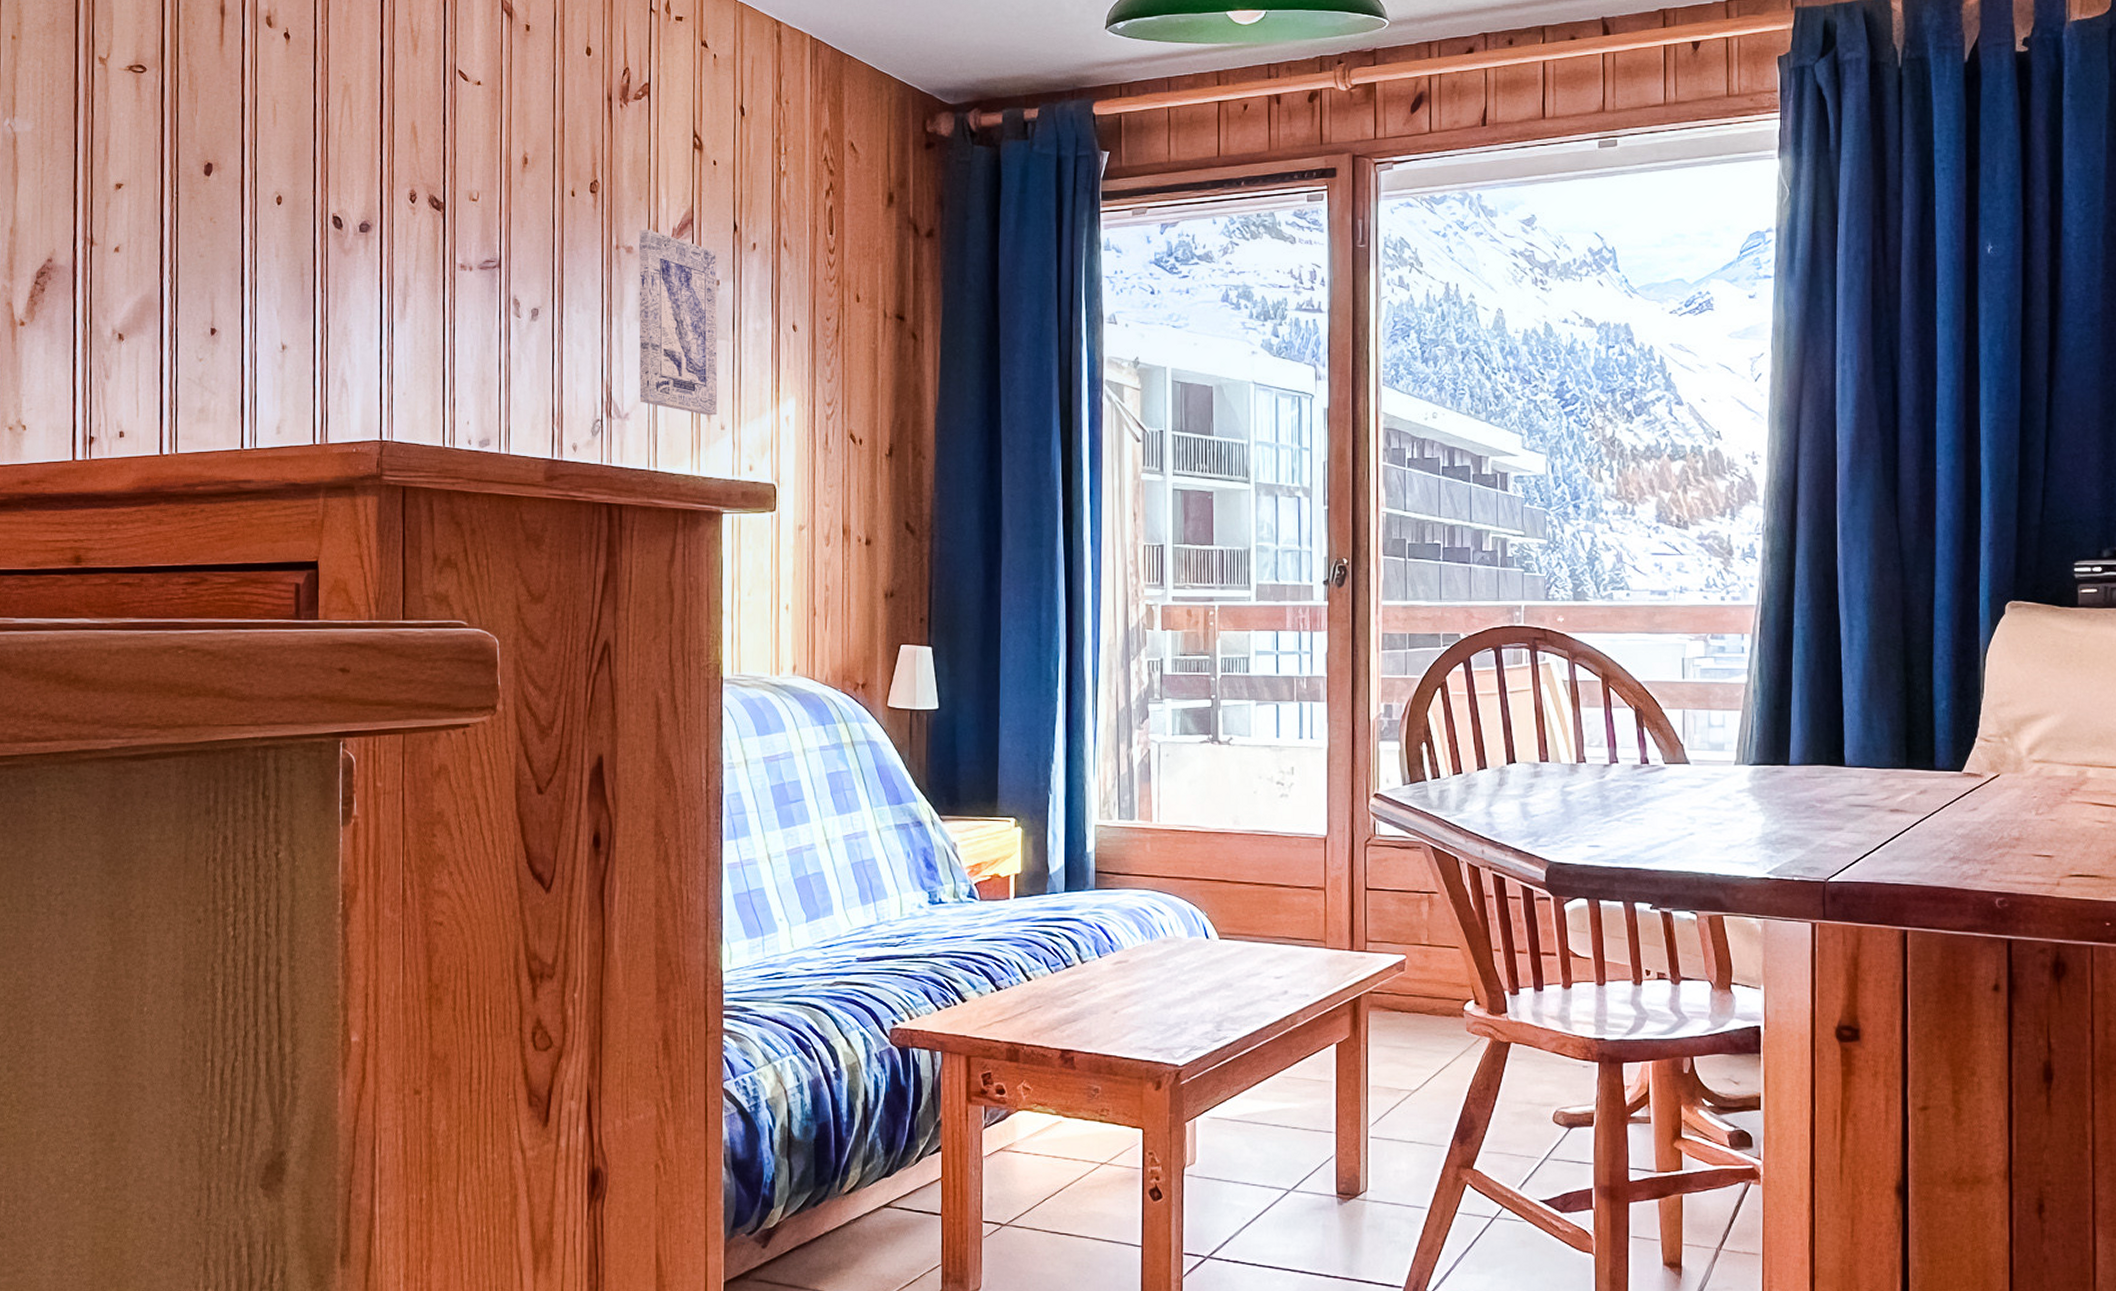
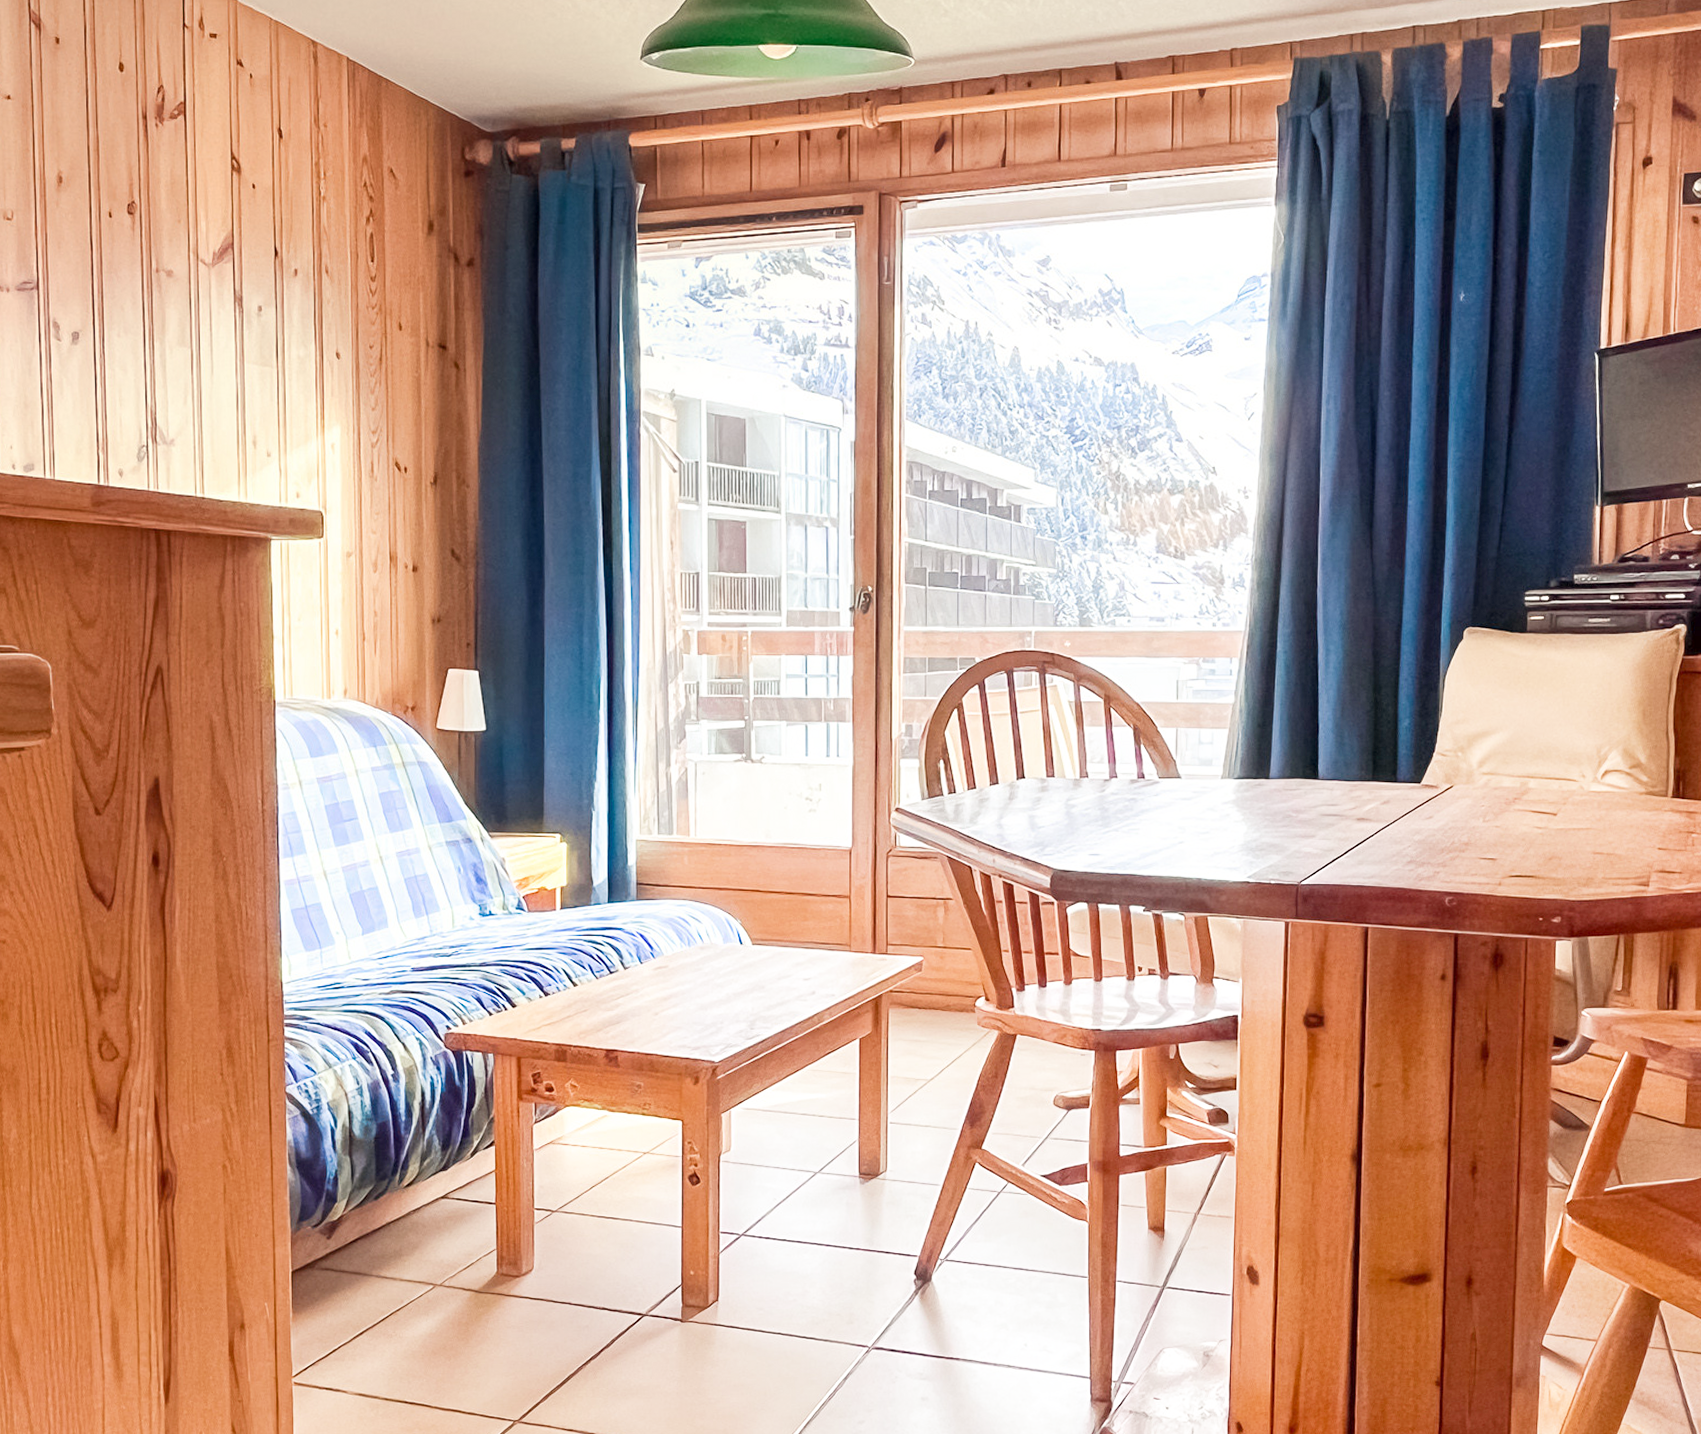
wall art: present [639,229,718,416] -> none [179,253,263,442]

